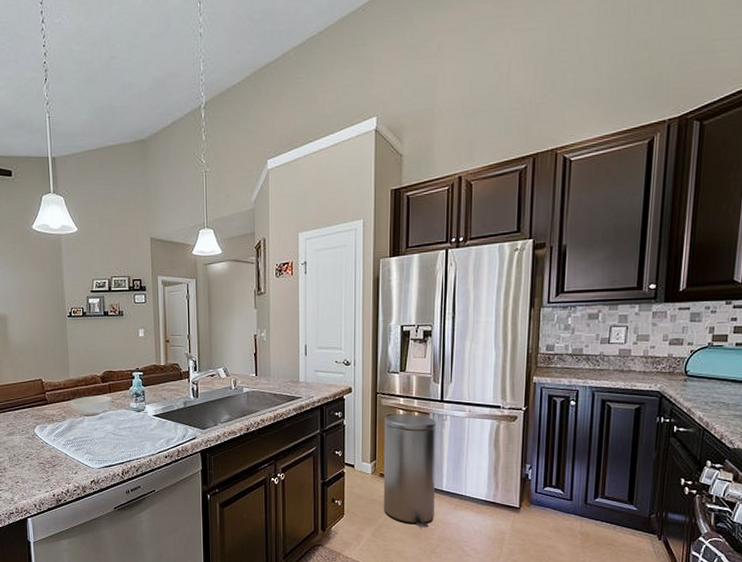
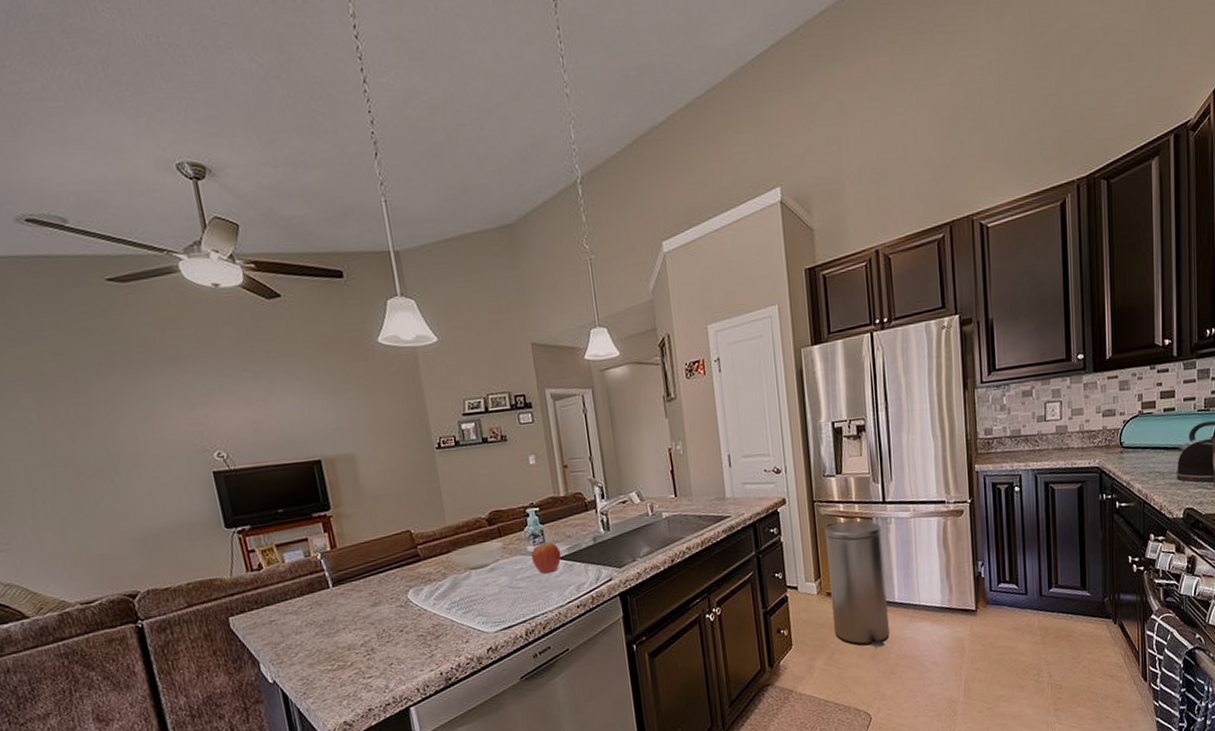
fruit: none [132,400,157,427] -> present [531,541,562,574]

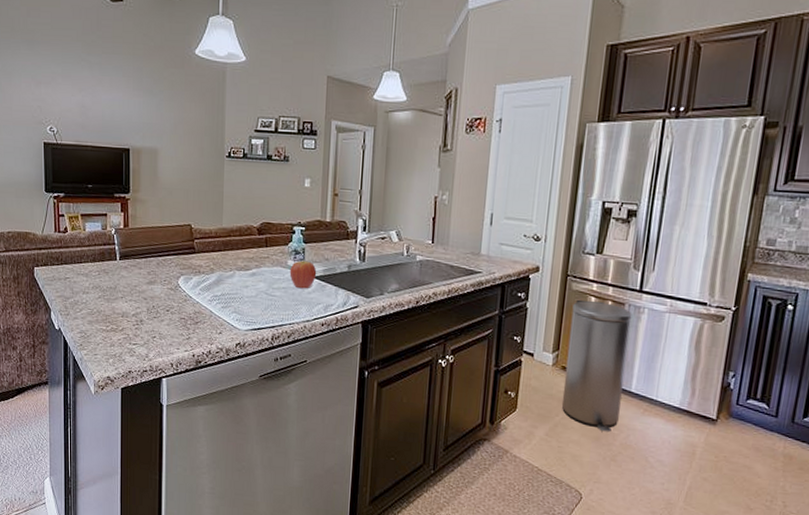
bowl: present [448,541,505,570] -> none [219,248,268,272]

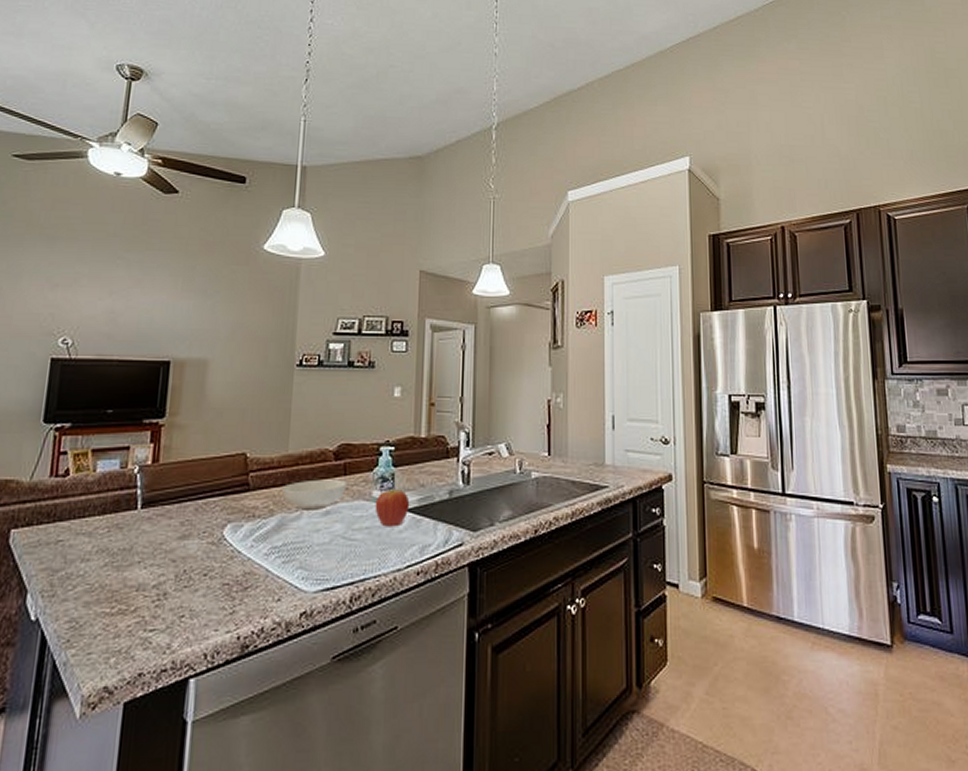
bowl: none [219,248,268,272] -> present [282,479,347,510]
pedal bin: present [561,299,632,432] -> none [714,510,786,679]

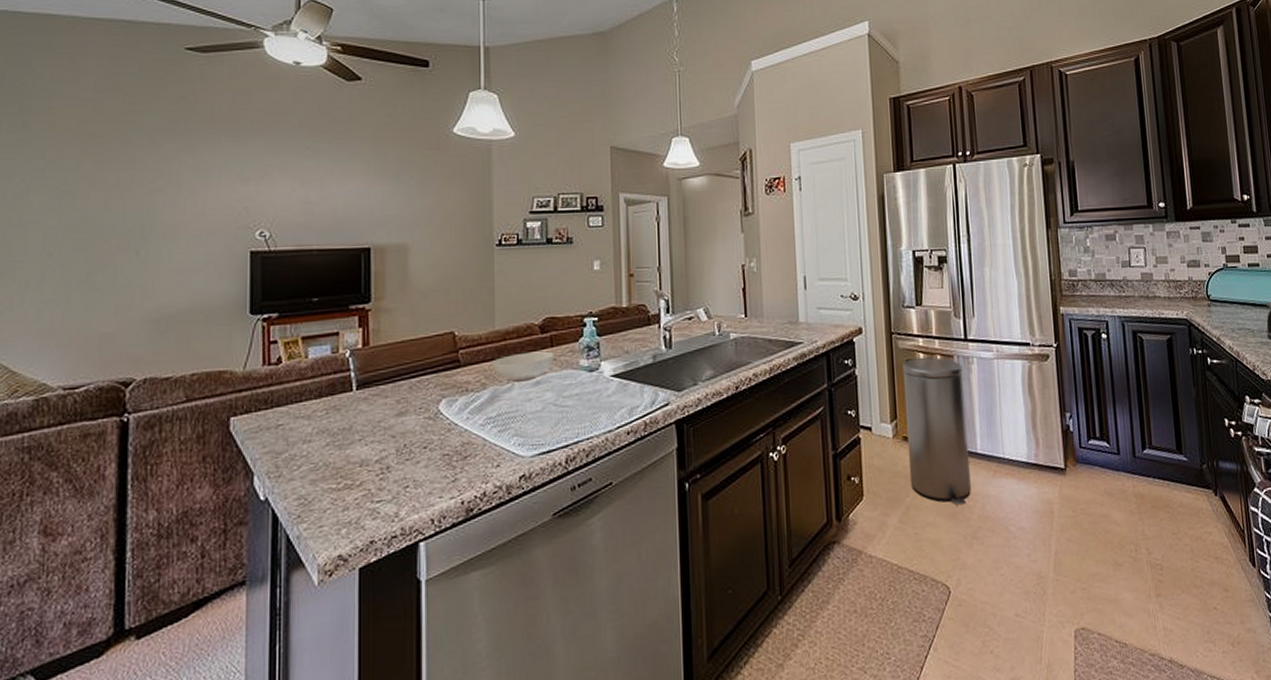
fruit: present [374,488,410,527] -> none [583,356,616,393]
pedal bin: none [714,510,786,679] -> present [902,356,971,506]

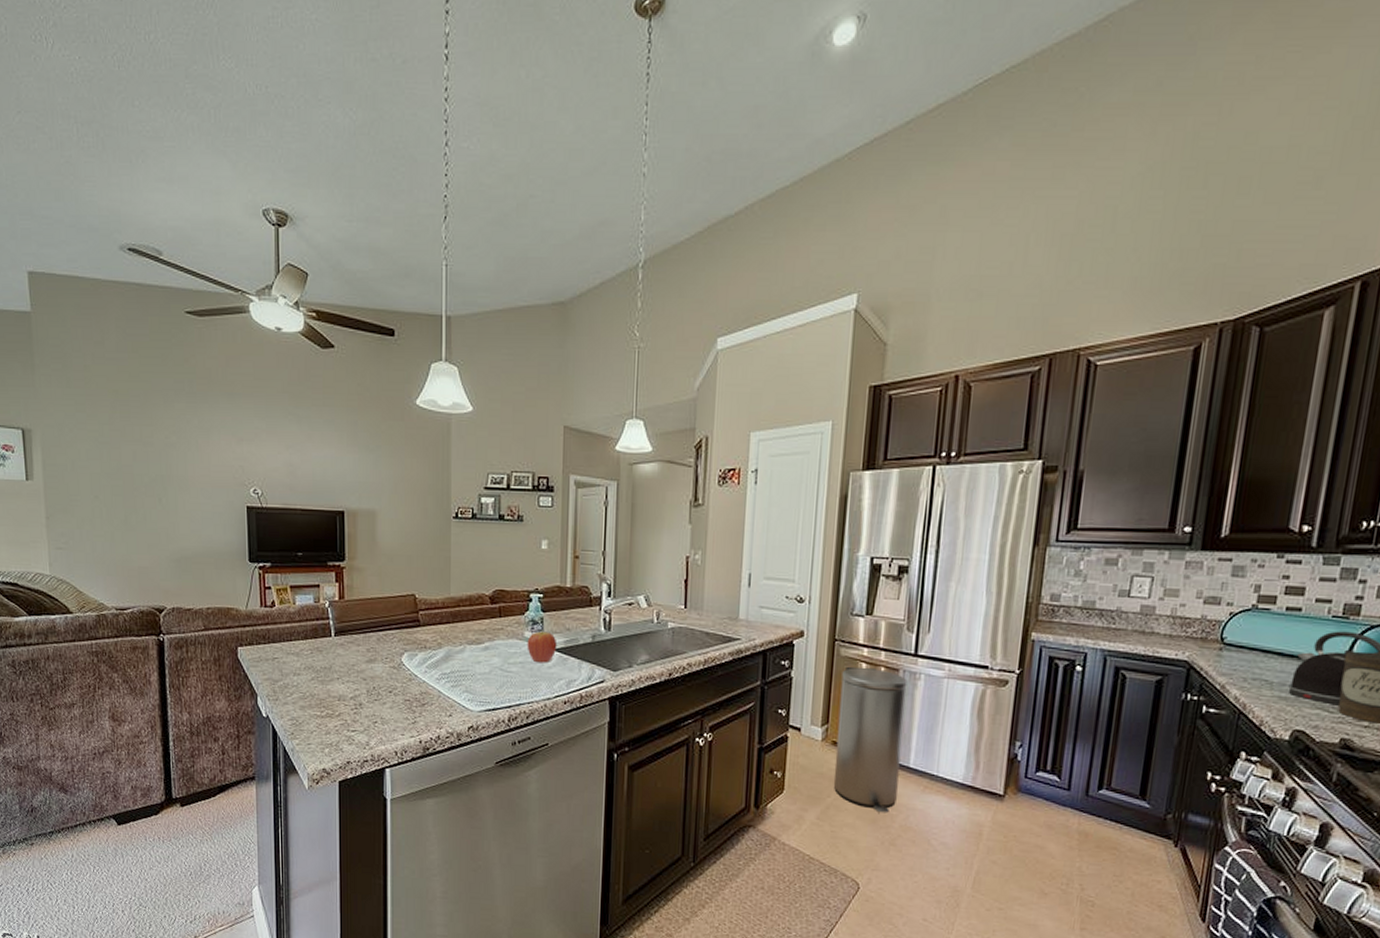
bowl: present [492,351,555,382] -> none [447,619,502,646]
fruit: none [583,356,616,393] -> present [527,630,558,663]

